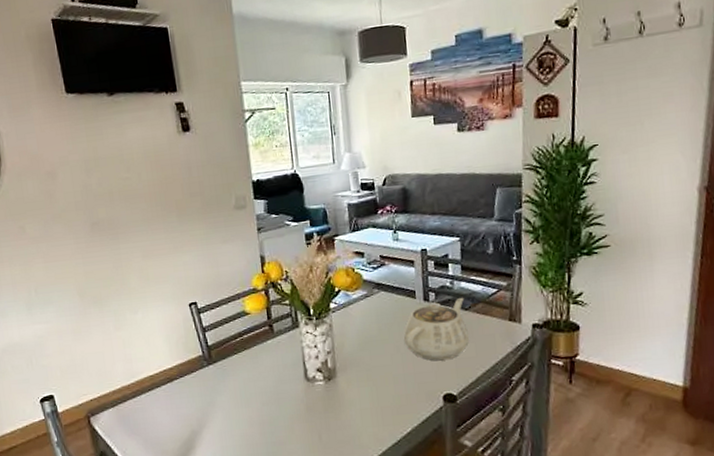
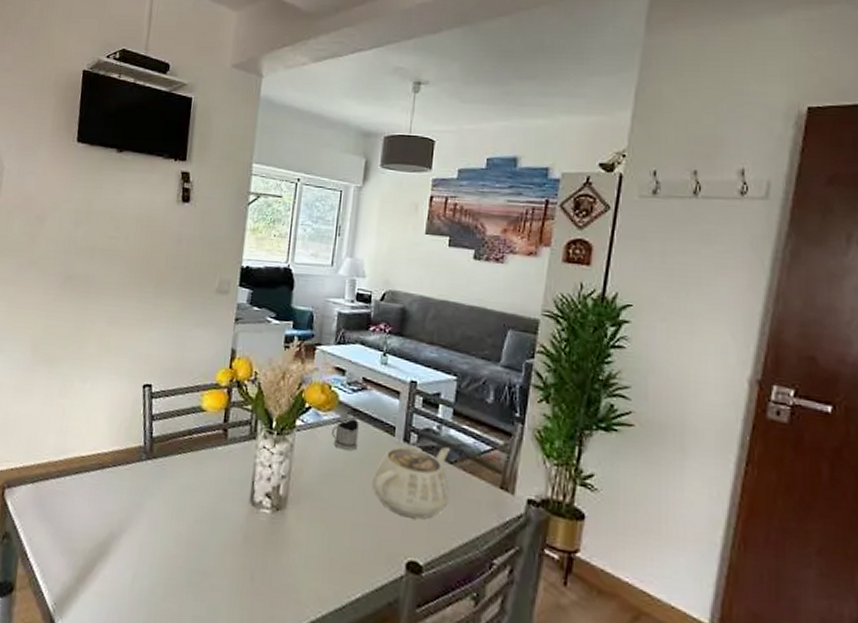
tea glass holder: none [362,292,387,319] -> present [332,419,359,451]

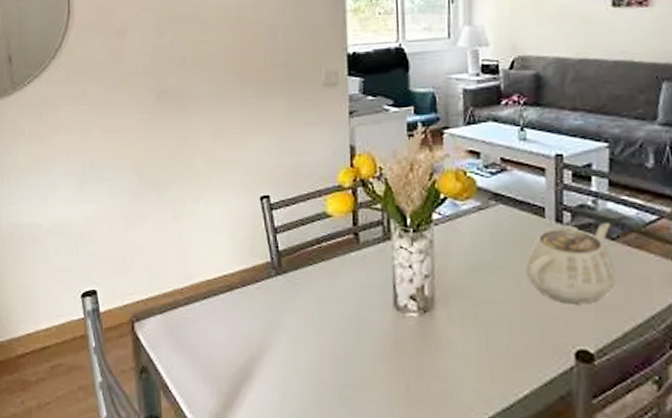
tea glass holder: present [332,419,359,451] -> none [474,205,506,239]

